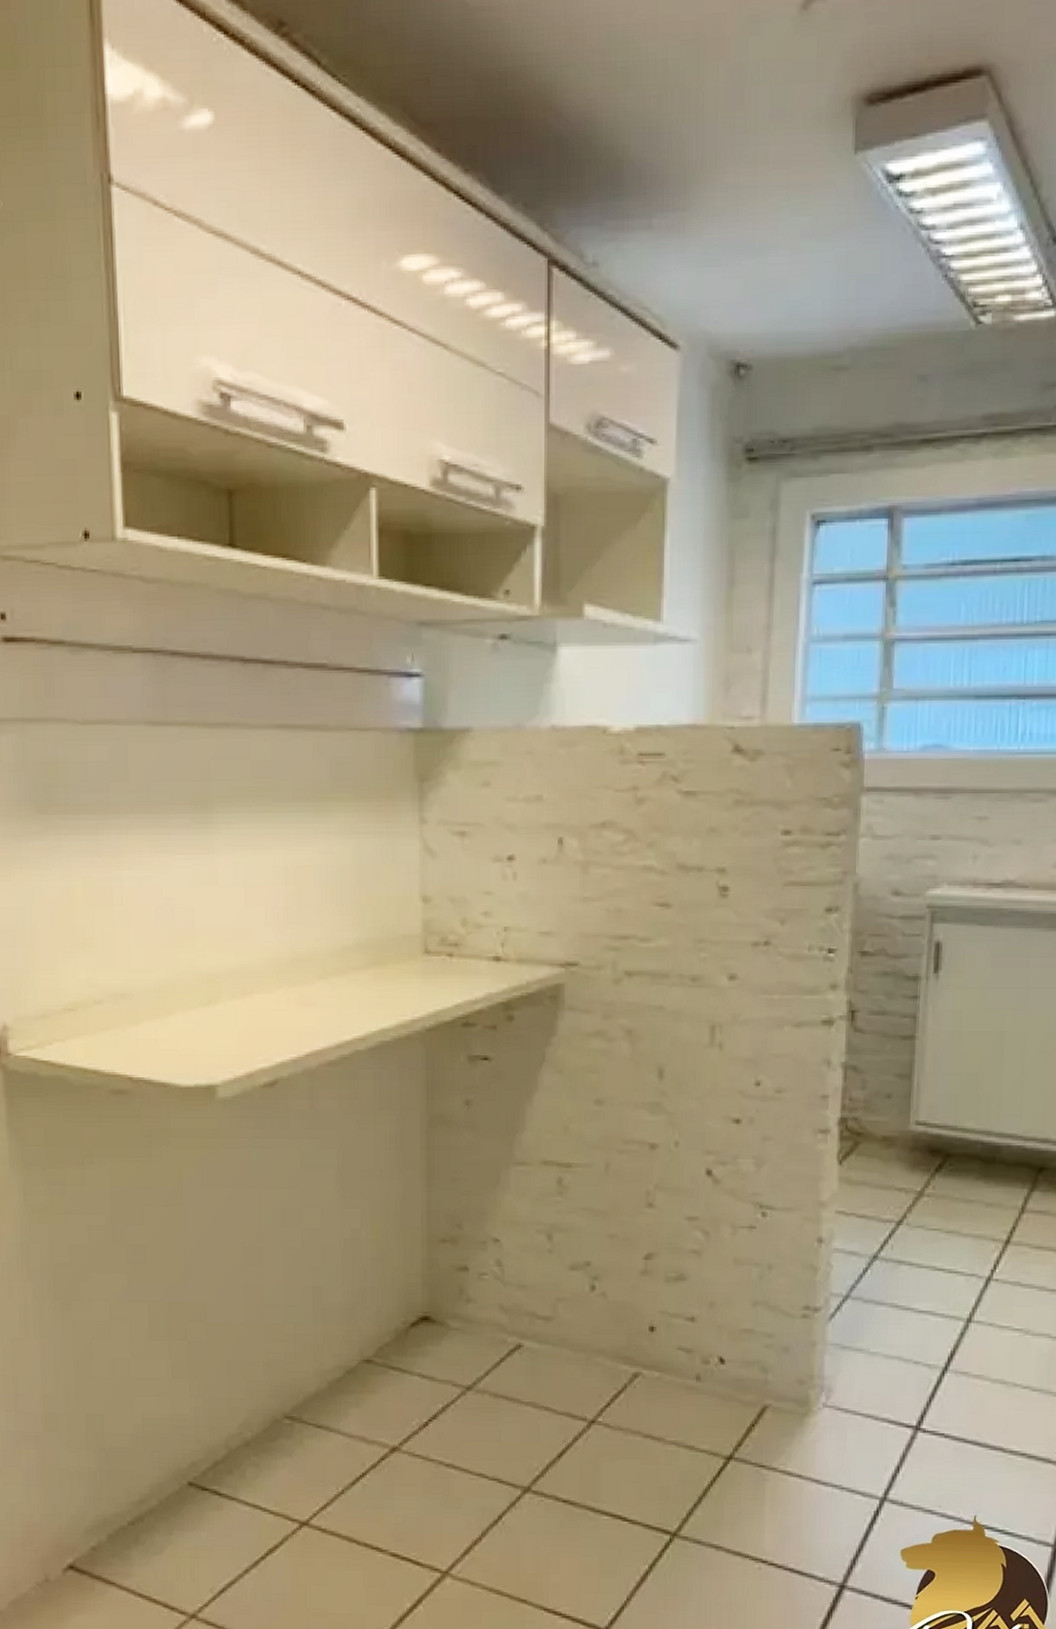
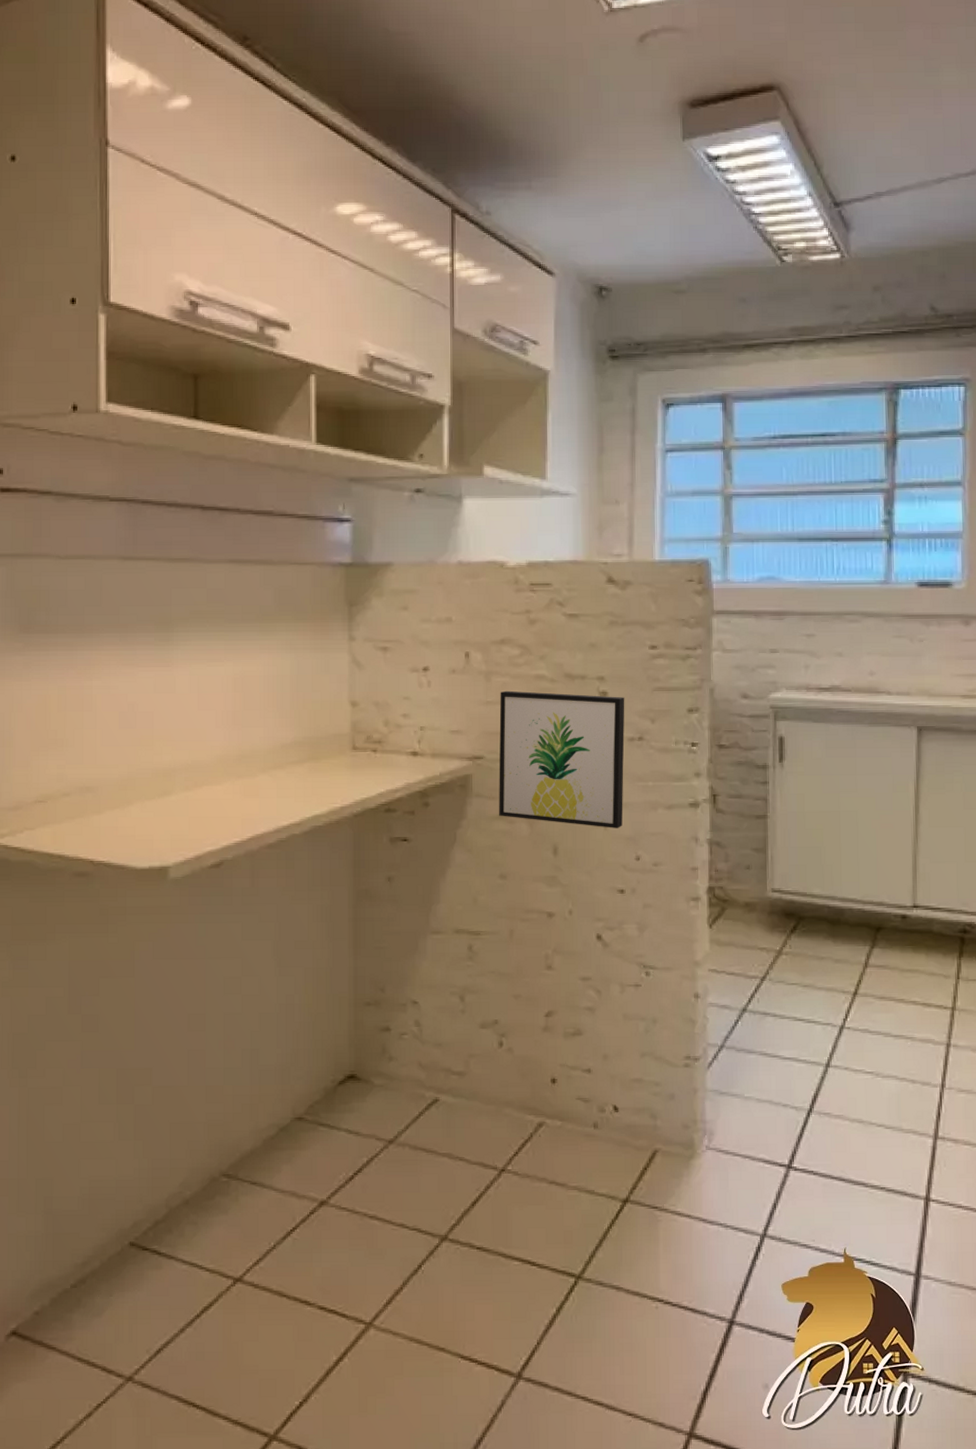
wall art: none [596,884,750,1049] -> present [499,690,625,828]

